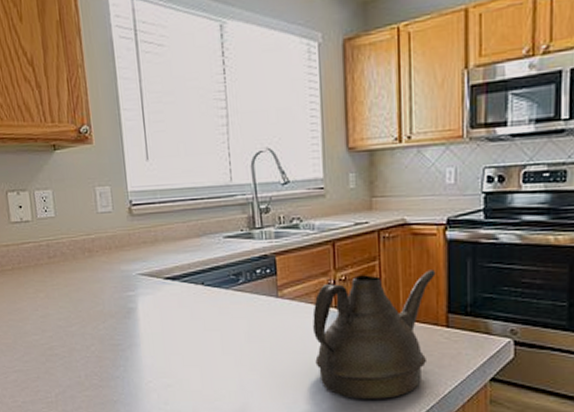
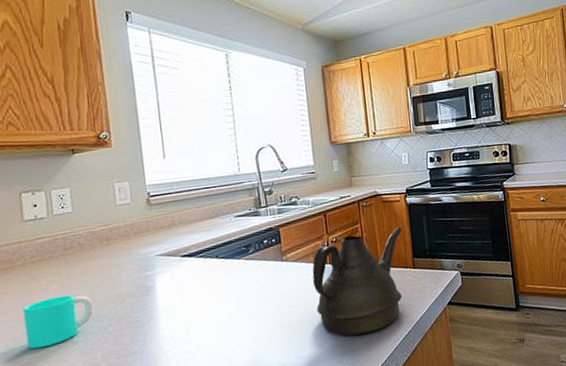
cup: none [13,307,77,358] -> present [23,295,93,349]

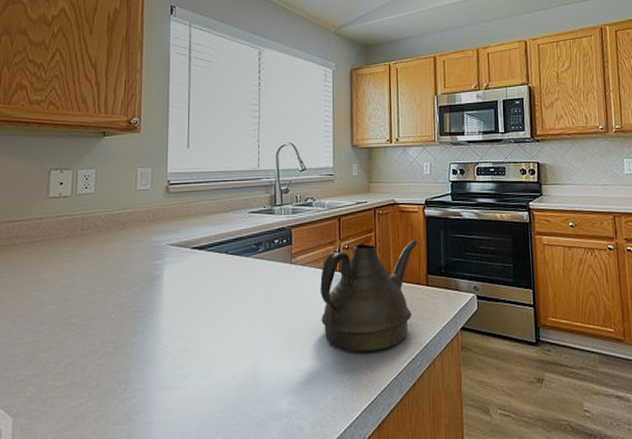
cup: present [23,295,93,349] -> none [32,276,100,328]

